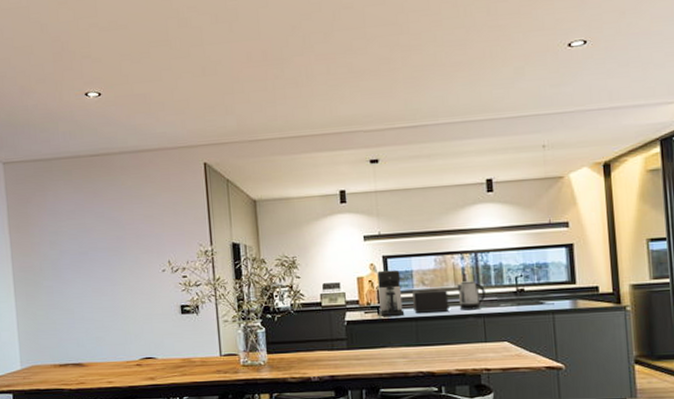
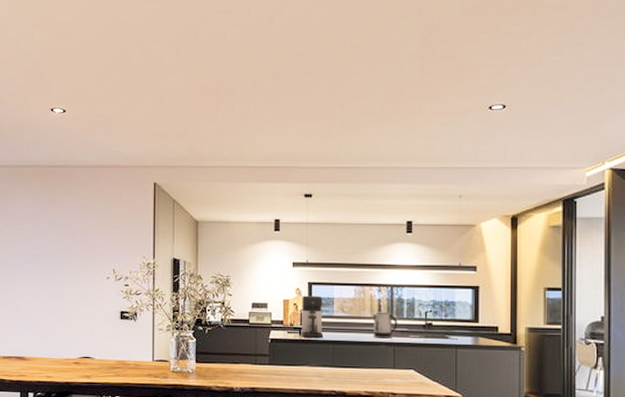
toaster: present [412,289,451,313] -> none [332,316,365,338]

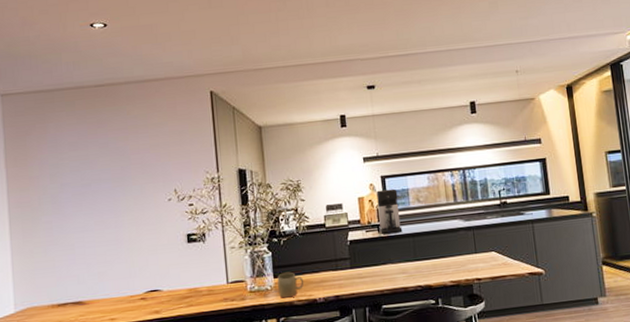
mug: none [198,359,224,383] -> present [277,272,304,298]
kettle: present [373,312,398,339] -> none [448,196,474,224]

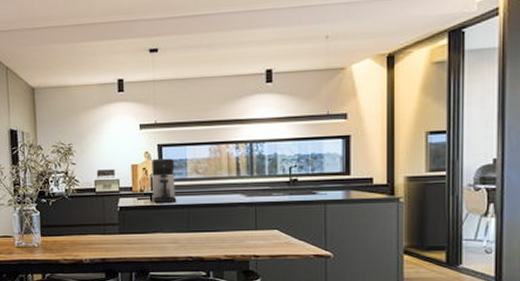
mug: present [277,272,304,298] -> none [44,232,71,256]

